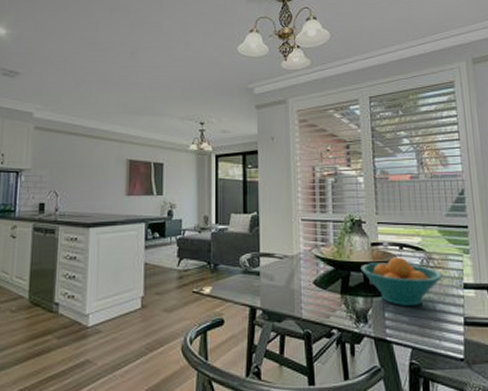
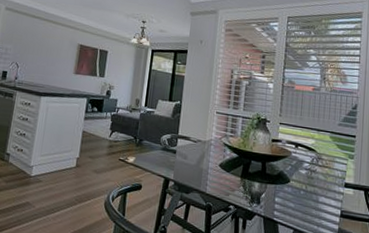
fruit bowl: present [360,257,443,306] -> none [260,153,328,196]

